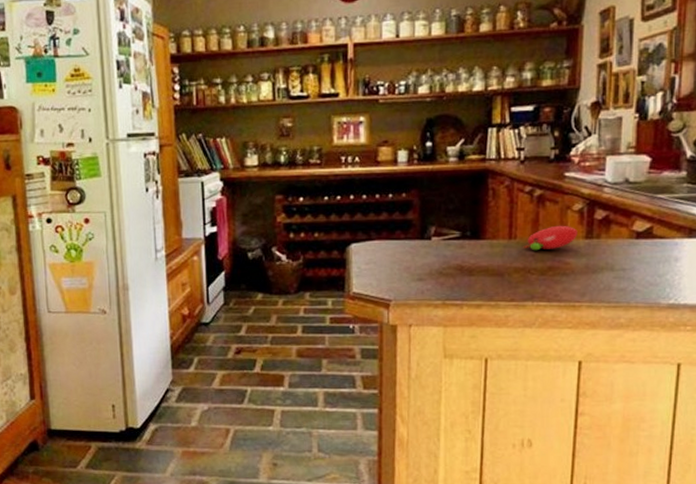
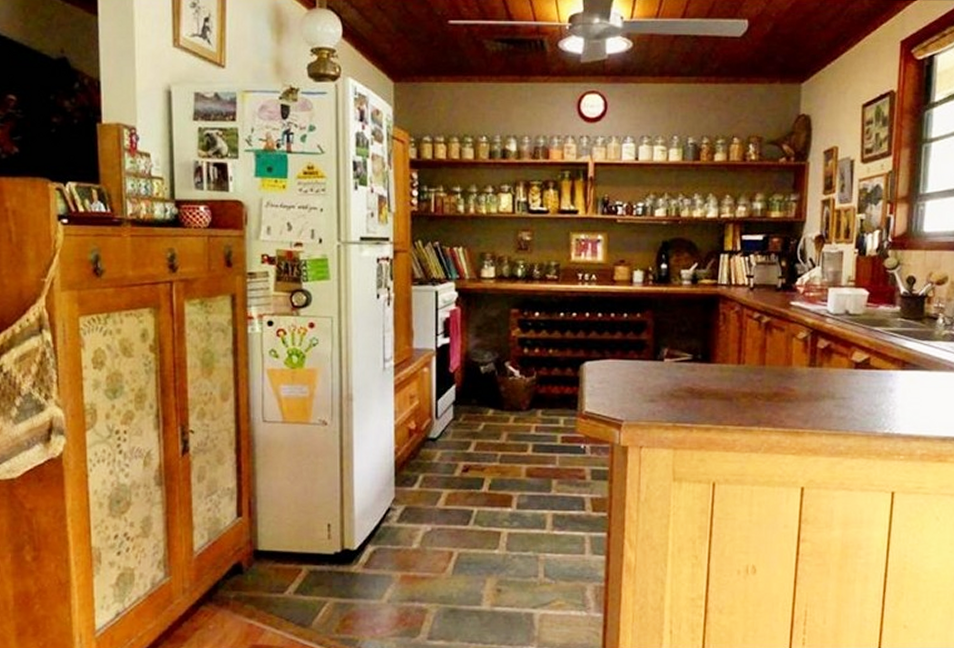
fruit: present [523,225,578,251] -> none [751,352,802,377]

